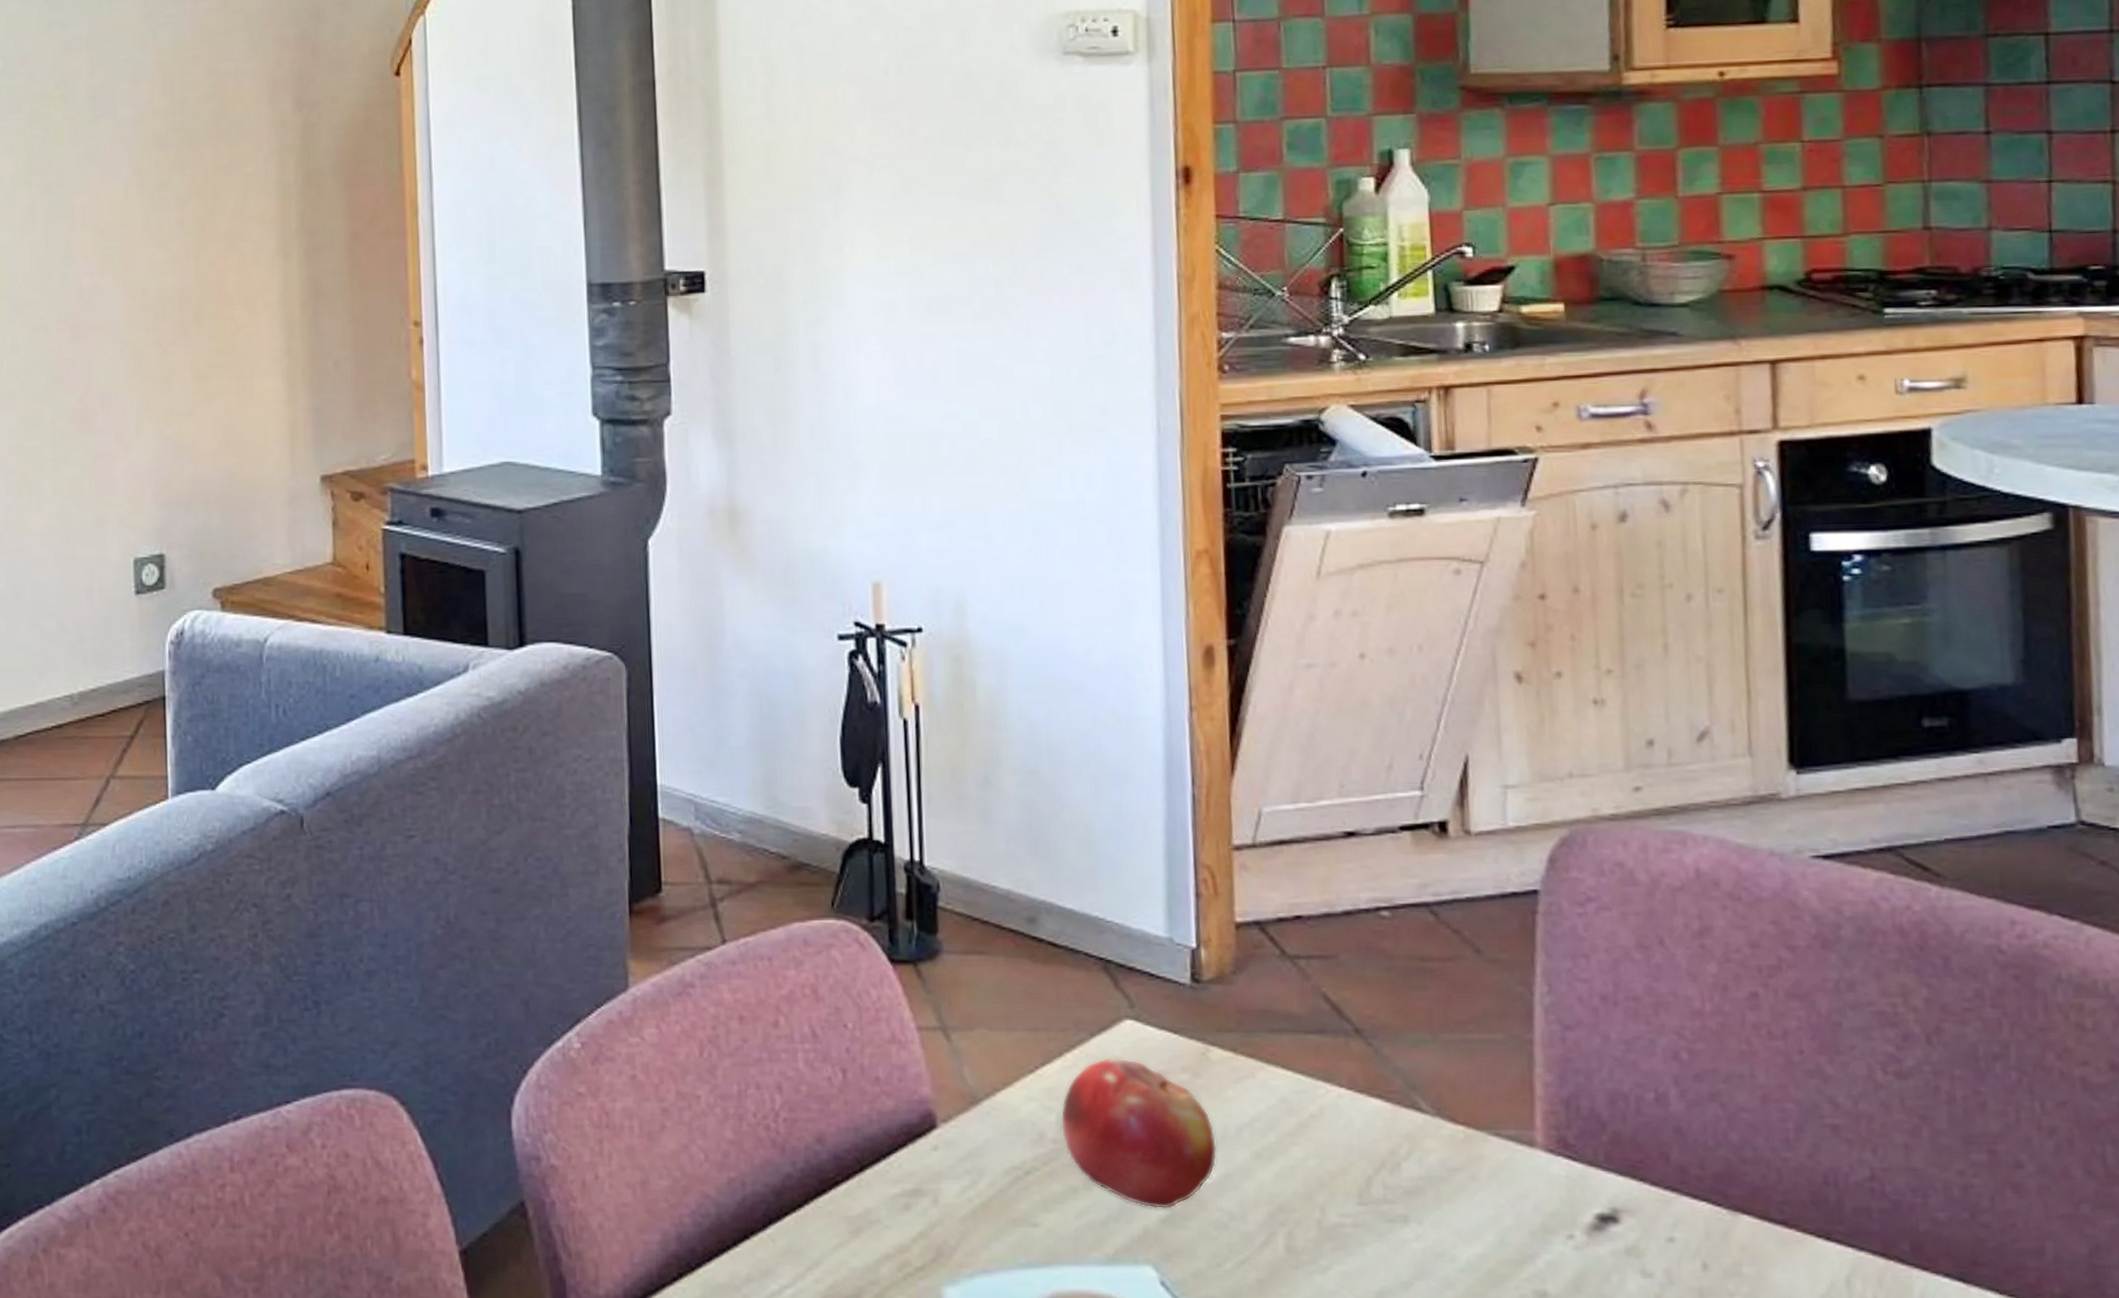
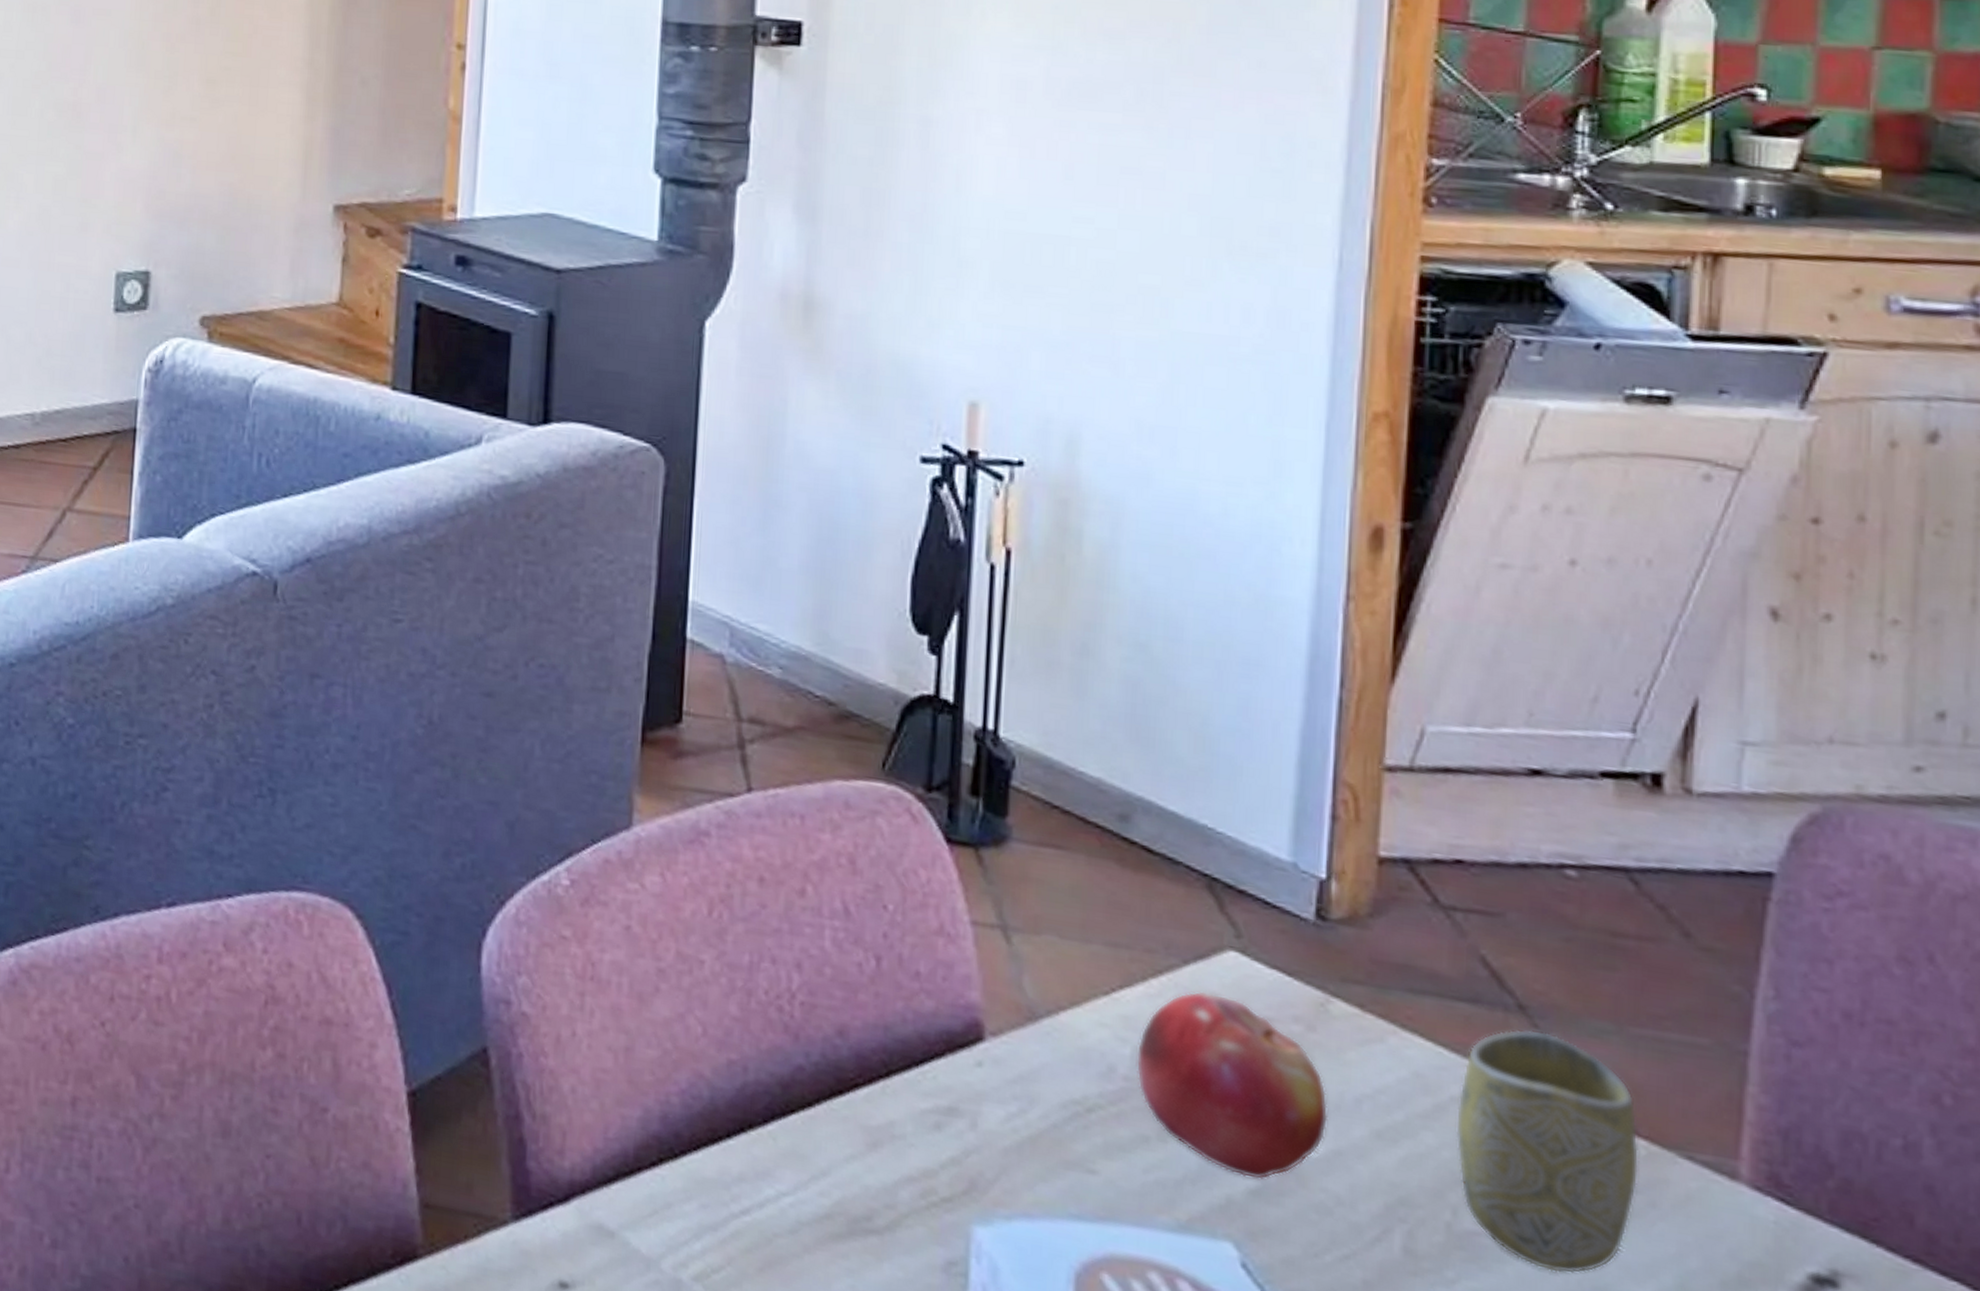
cup: none [1316,1049,1461,1247] -> present [1455,1029,1640,1274]

